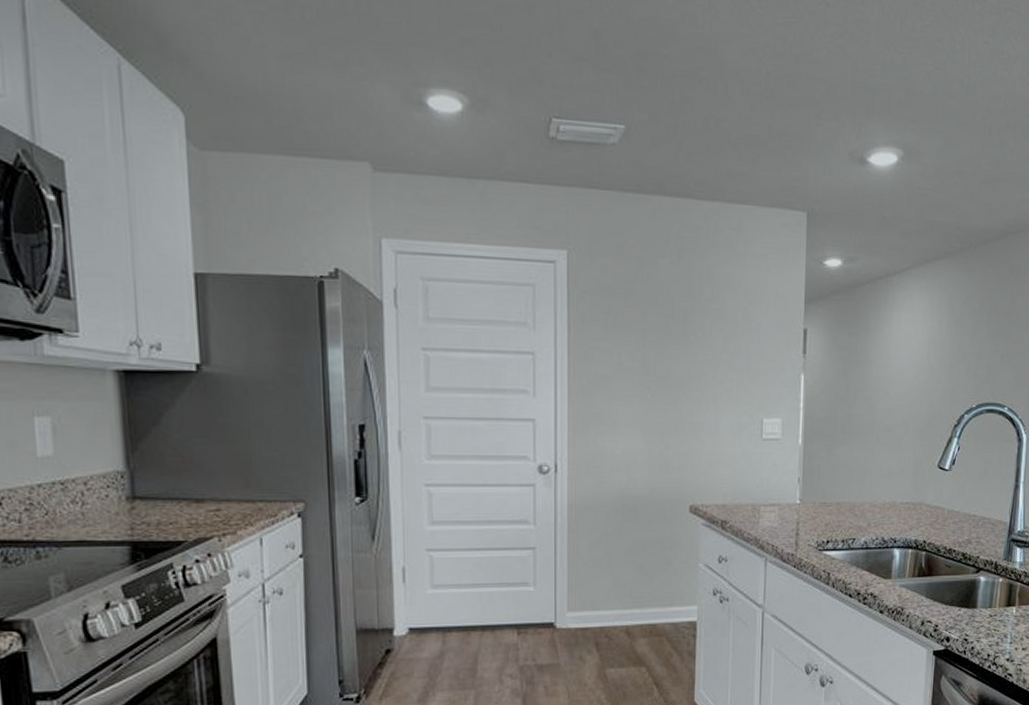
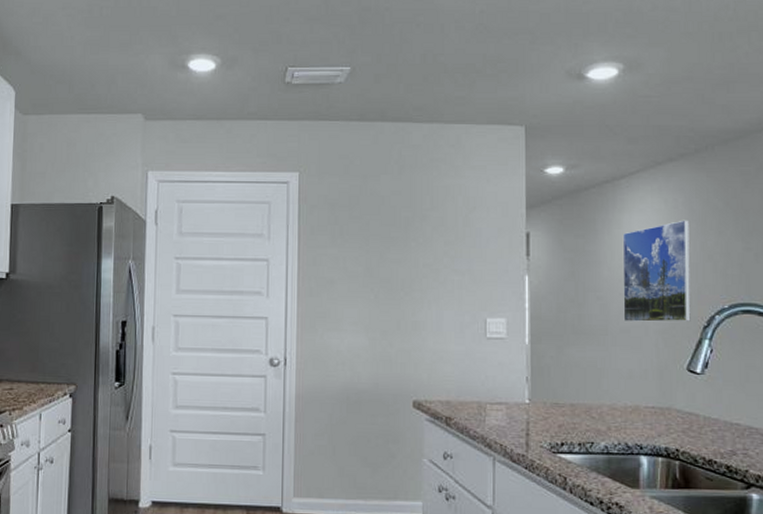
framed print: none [887,320,951,422] -> present [622,220,691,322]

